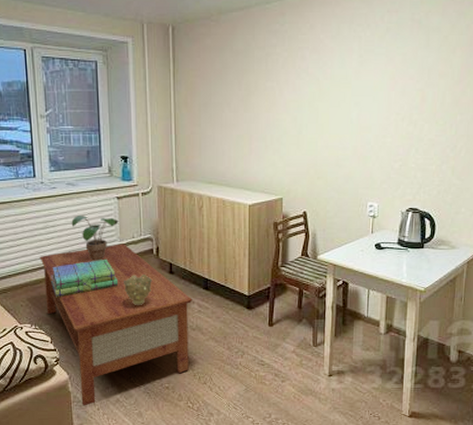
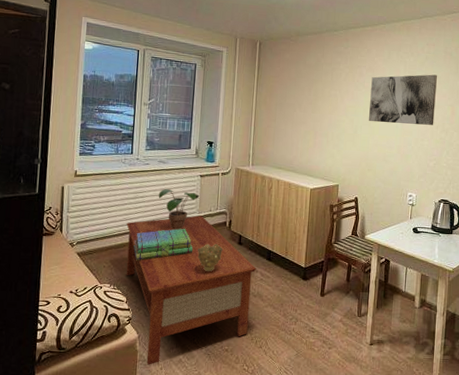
wall art: none [316,51,402,118] -> present [369,74,437,125]

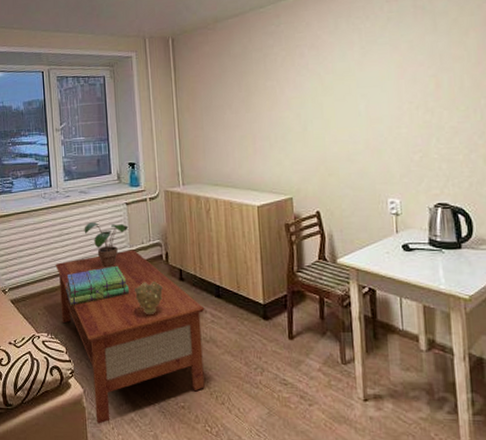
wall art: present [369,74,437,125] -> none [317,38,412,114]

